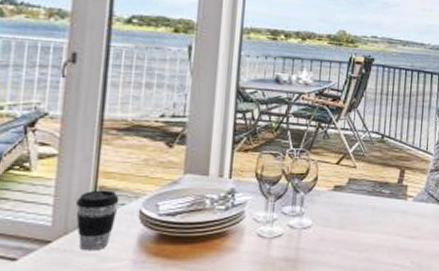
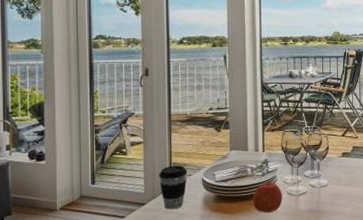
apple: none [208,216,251,259] -> present [252,180,283,213]

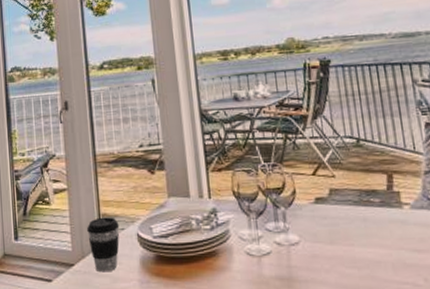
apple: present [252,180,283,213] -> none [201,235,240,279]

